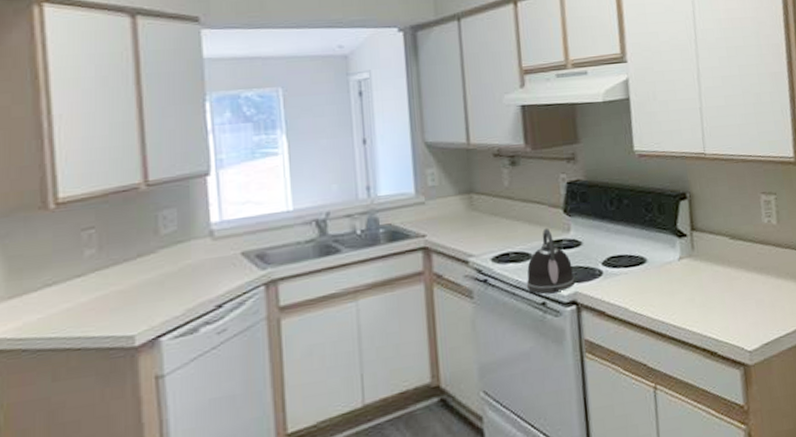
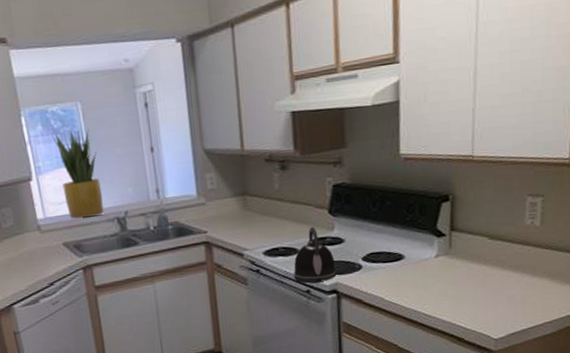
planter: none [242,116,300,222] -> present [52,128,104,219]

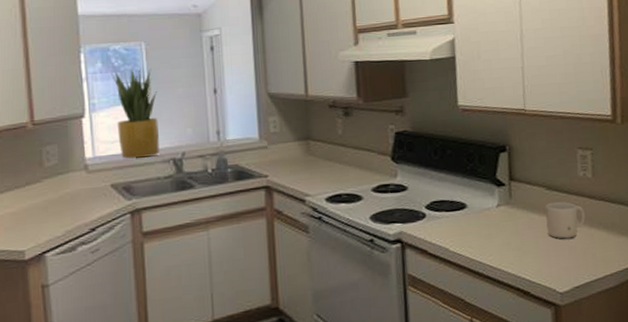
kettle: present [293,226,337,283] -> none [356,173,400,232]
mug: none [486,250,528,288] -> present [545,201,585,239]

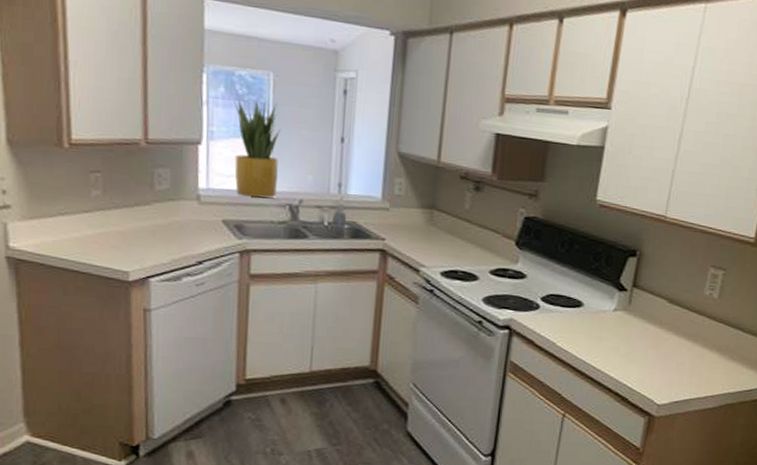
mug: present [545,201,585,239] -> none [659,316,702,355]

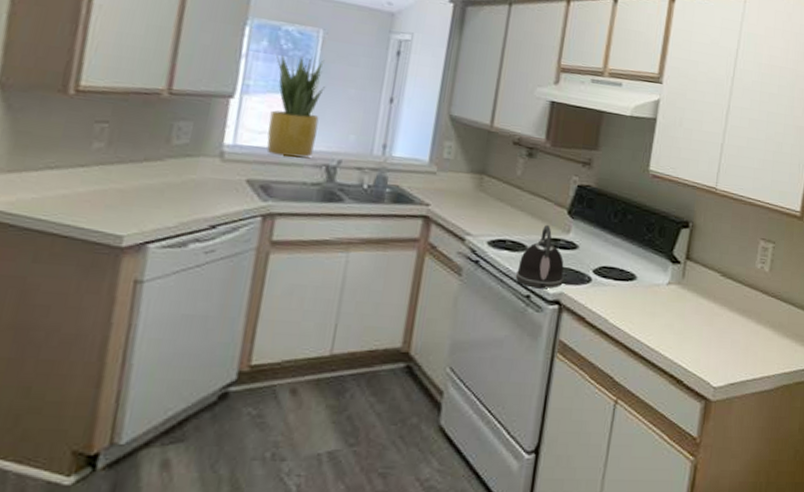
kettle: none [468,255,513,316] -> present [515,224,564,289]

